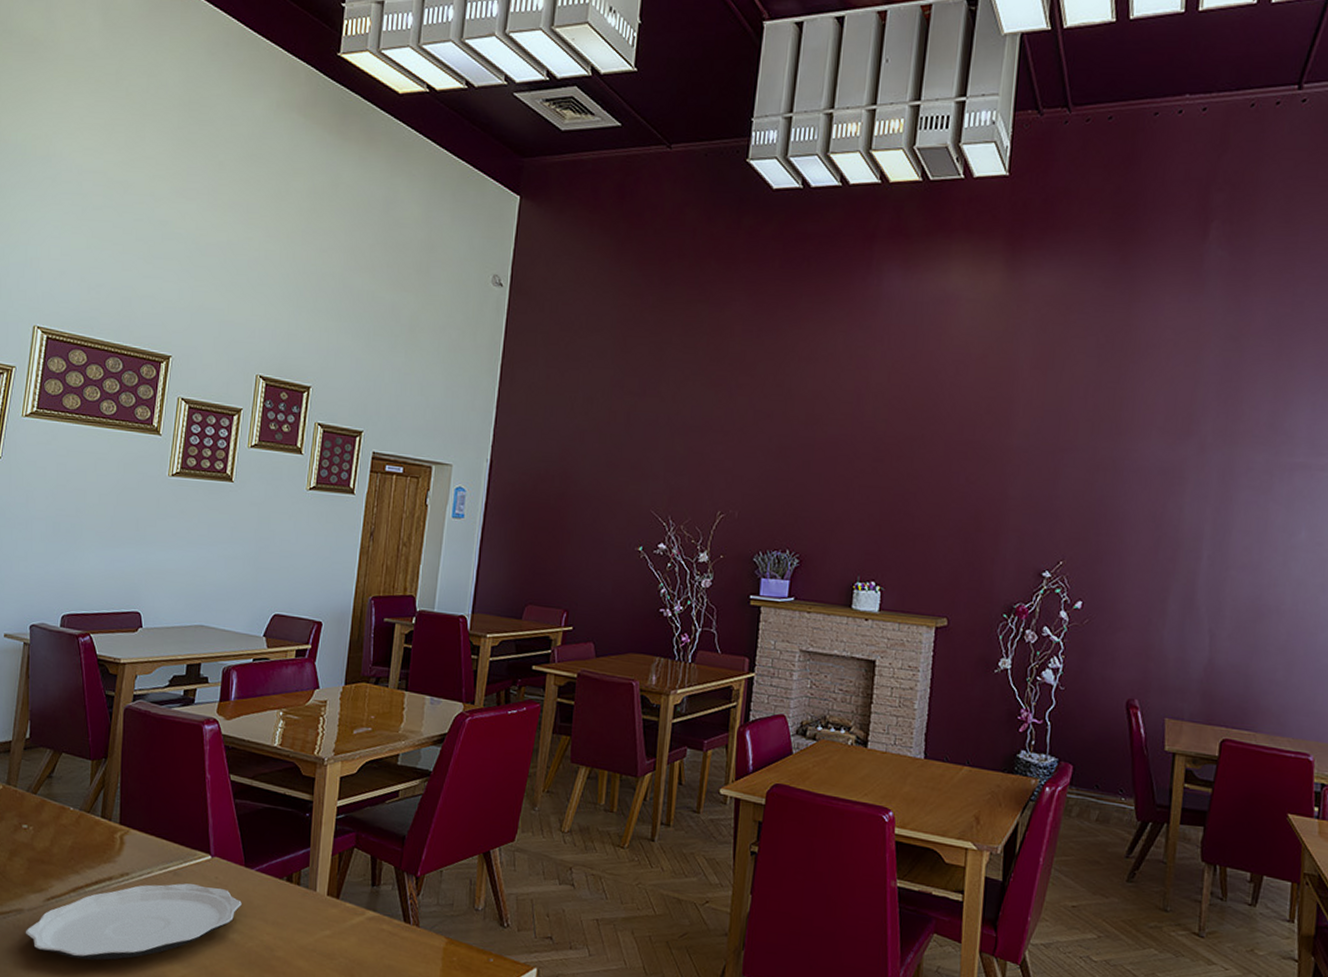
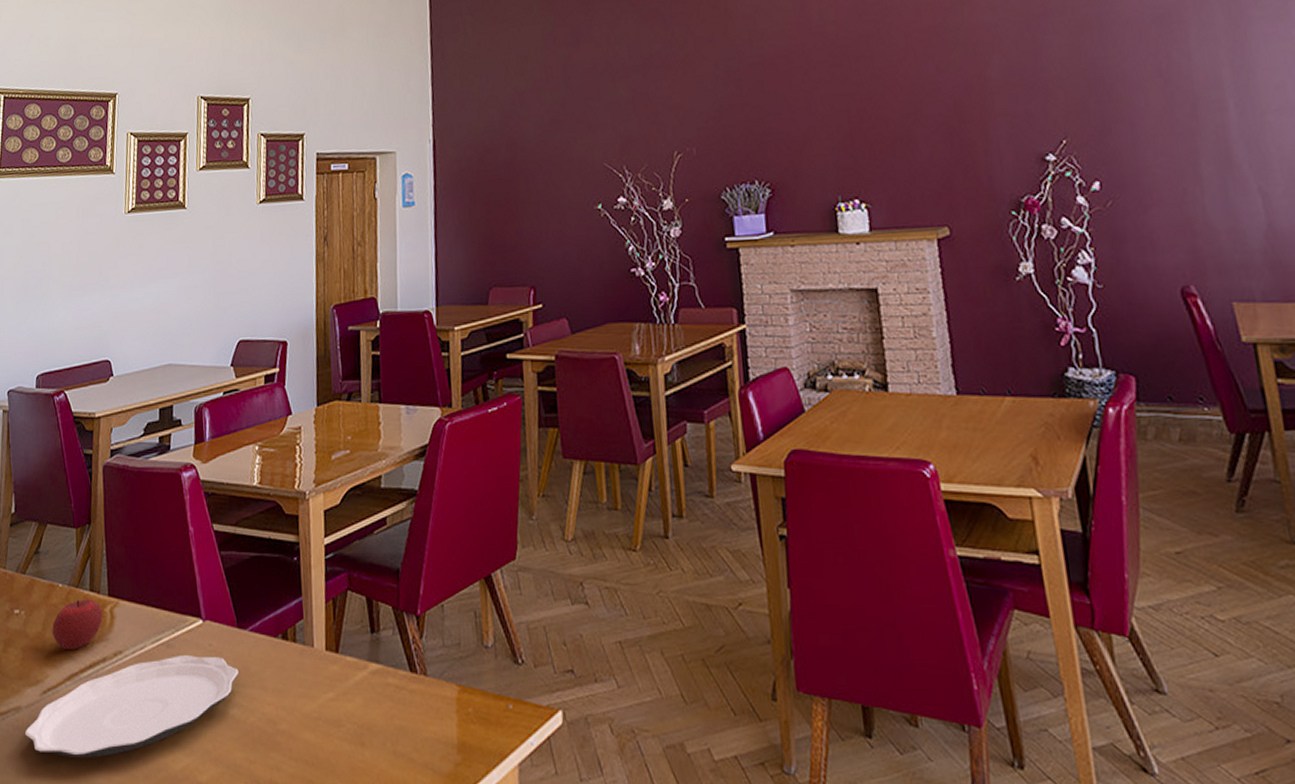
apple: none [60,823,112,867] -> present [52,599,103,650]

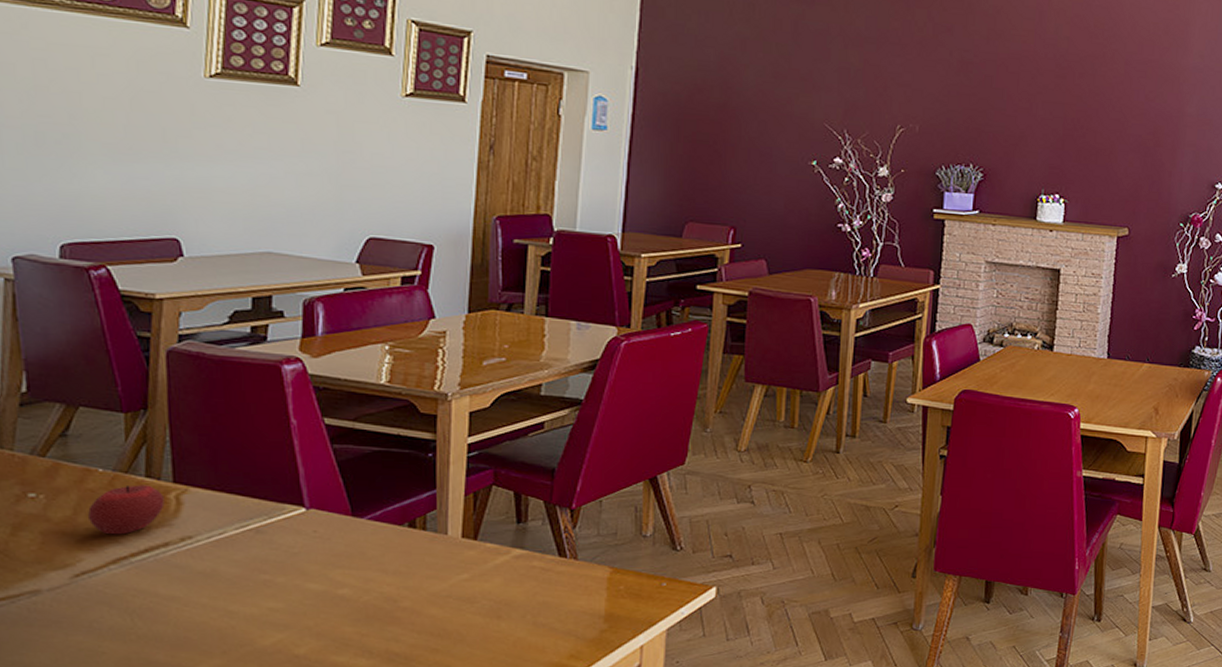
plate: present [24,655,239,758] -> none [46,541,351,637]

